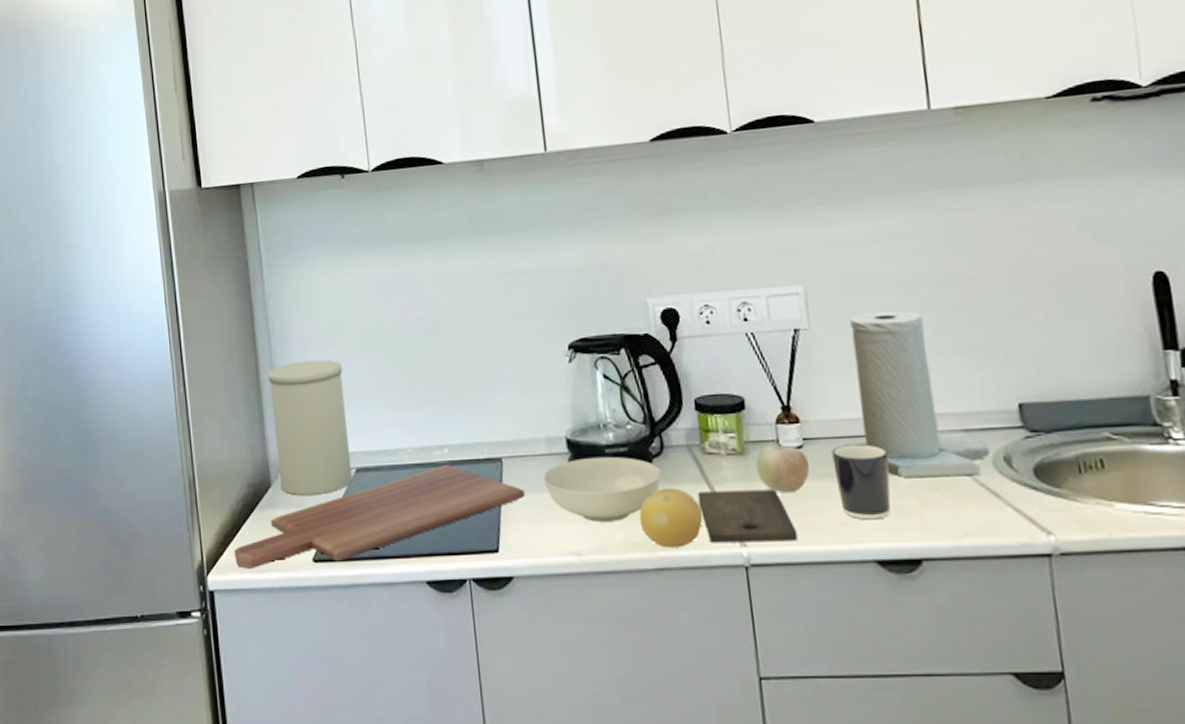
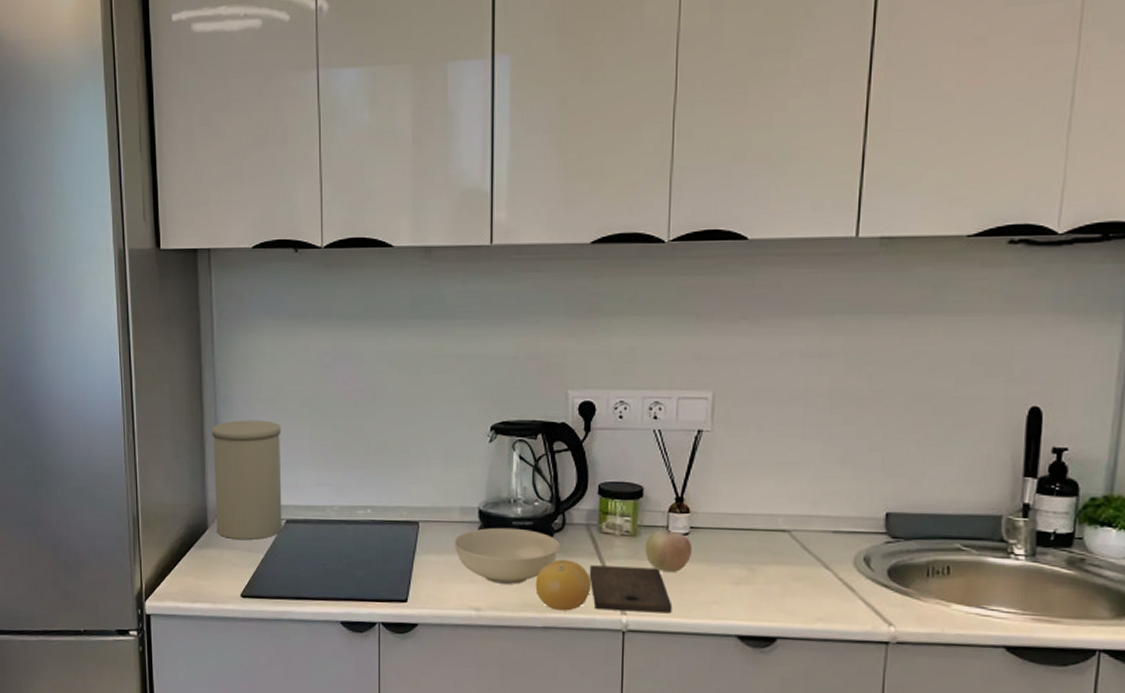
cutting board: present [234,465,525,570] -> none [171,523,436,600]
mug: present [831,444,891,520] -> none [713,535,763,601]
paper towel: present [850,310,989,477] -> none [736,421,852,570]

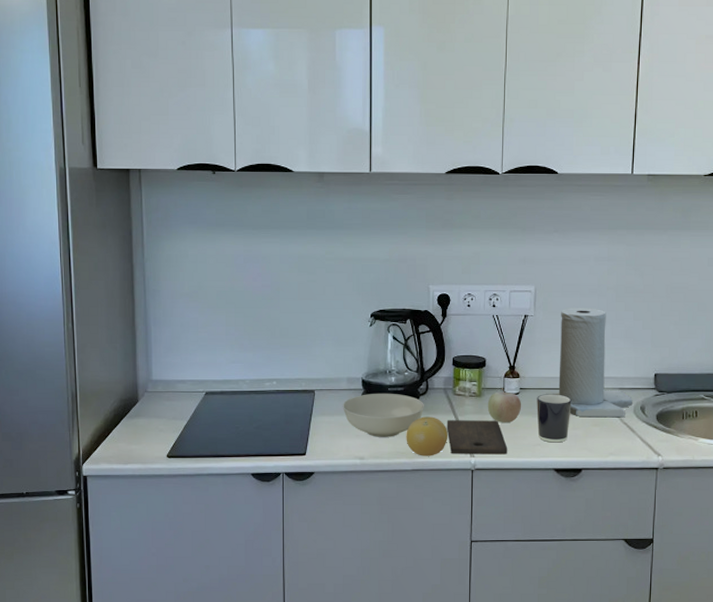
canister: present [211,420,282,540] -> none [142,310,202,410]
mug: none [713,535,763,601] -> present [537,394,572,443]
paper towel: none [736,421,852,570] -> present [553,308,633,417]

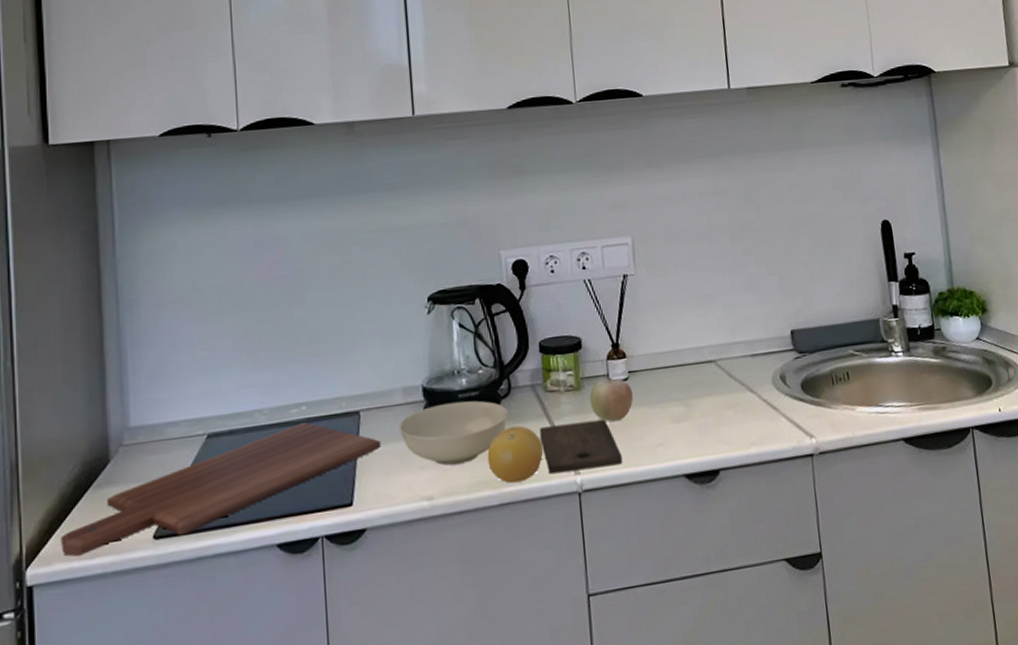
cutting board: none [105,393,328,462] -> present [61,422,381,558]
mug: present [537,394,572,443] -> none [651,372,697,440]
paper towel: present [553,308,633,417] -> none [667,256,770,399]

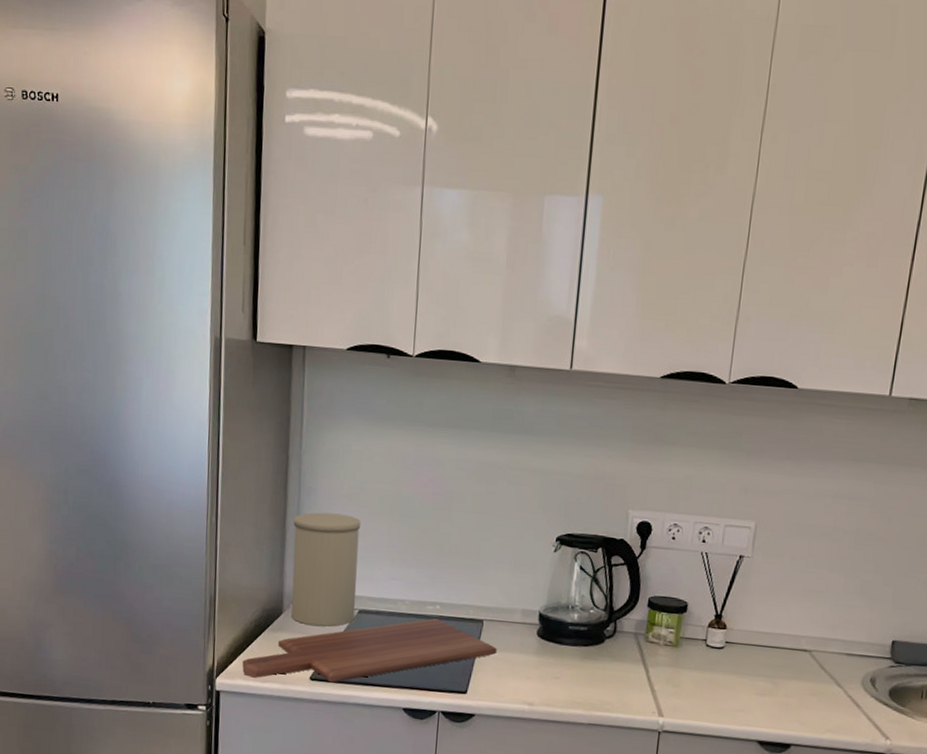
canister: none [113,322,203,469] -> present [291,512,361,627]
bowl: present [398,400,509,466] -> none [513,630,611,684]
fruit: present [487,426,543,484] -> none [584,663,635,711]
cutting board: present [539,419,623,474] -> none [633,670,704,718]
fruit: present [589,373,634,422] -> none [684,638,726,681]

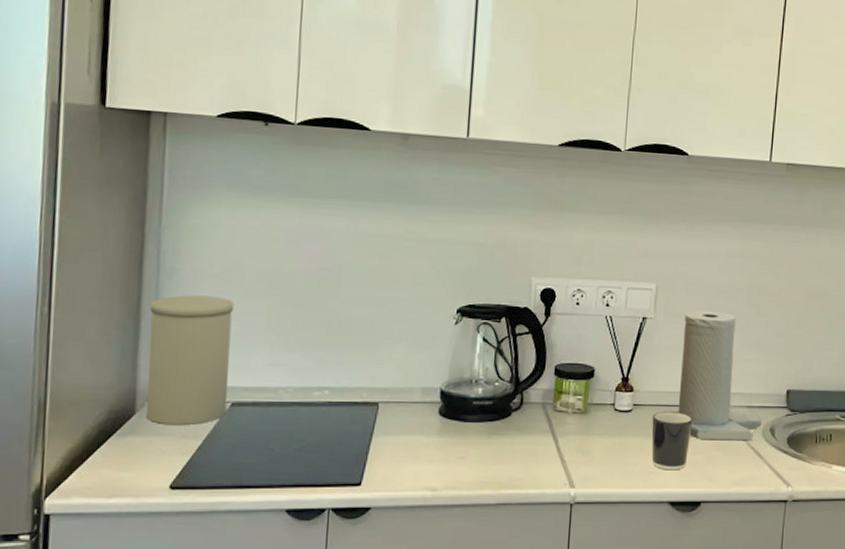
cutting board: present [242,618,497,683] -> none [80,405,395,495]
mug: none [742,651,787,711] -> present [651,412,693,471]
paper towel: none [764,551,862,688] -> present [671,310,761,440]

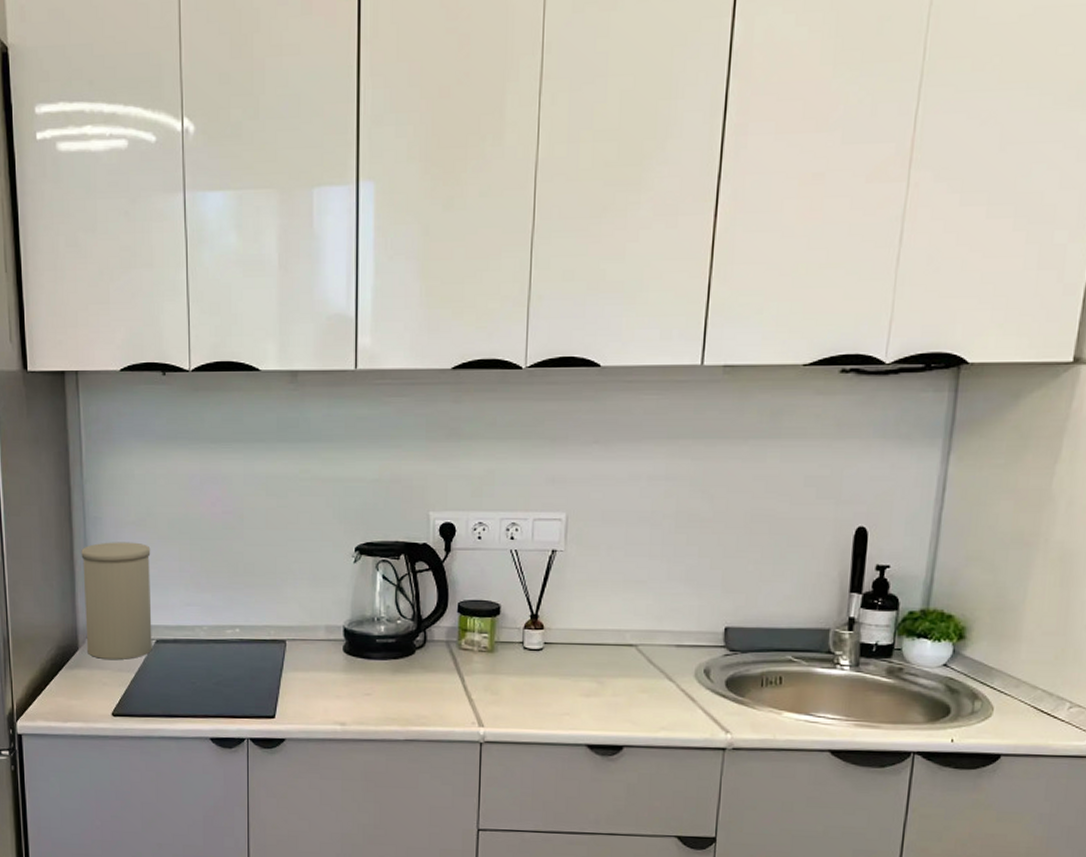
mug: present [651,412,693,471] -> none [565,650,612,712]
paper towel: present [671,310,761,440] -> none [587,541,694,682]

